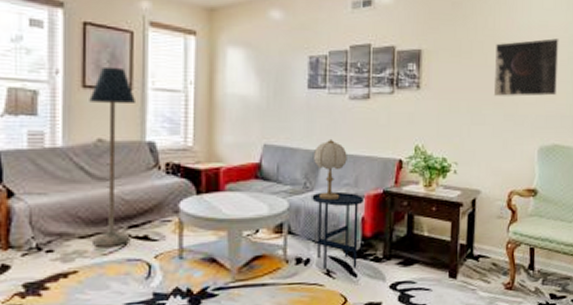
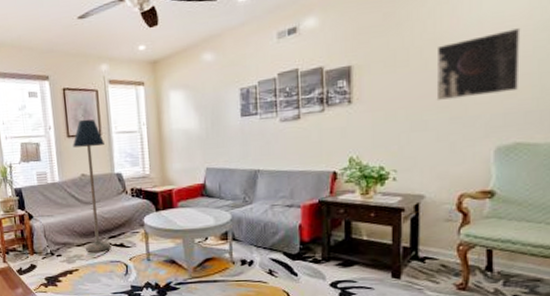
side table: present [312,191,365,270] -> none [251,203,301,270]
table lamp: present [313,138,347,201] -> none [249,158,282,212]

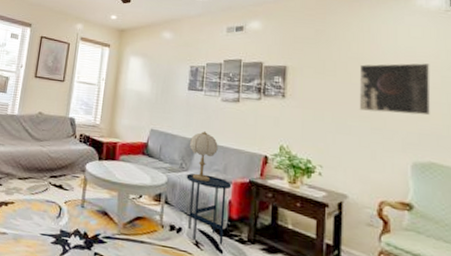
floor lamp: present [73,119,111,252] -> none [25,65,67,189]
table lamp: none [249,158,282,212] -> present [189,130,218,183]
side table: none [251,203,301,270] -> present [186,173,232,245]

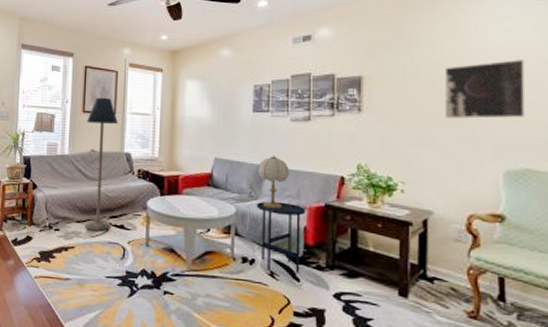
floor lamp: none [25,65,67,189] -> present [84,97,119,231]

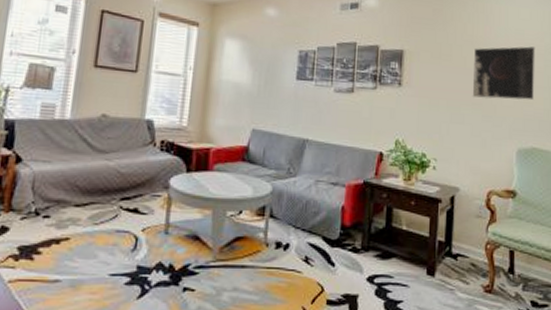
floor lamp: present [84,97,119,231] -> none [85,49,141,217]
side table: present [256,201,307,274] -> none [294,178,345,257]
table lamp: present [257,155,289,210] -> none [297,127,330,188]

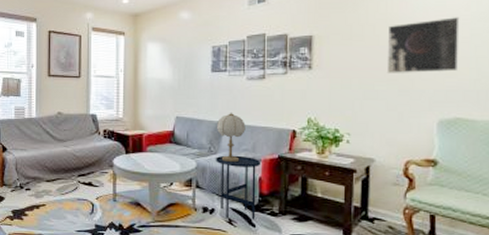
side table: none [294,178,345,257] -> present [216,155,261,220]
table lamp: none [297,127,330,188] -> present [216,112,246,163]

